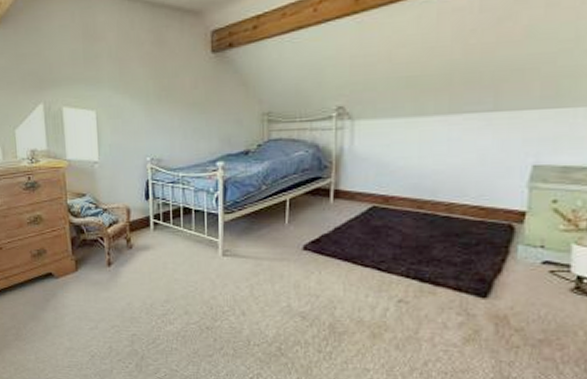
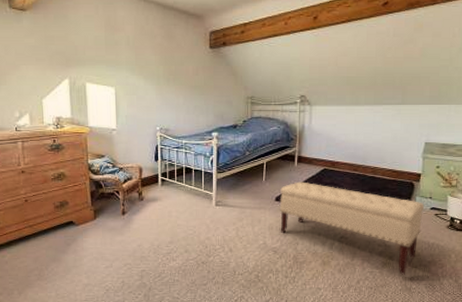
bench: none [308,224,532,357] -> present [279,181,425,275]

